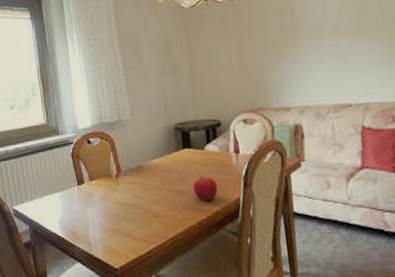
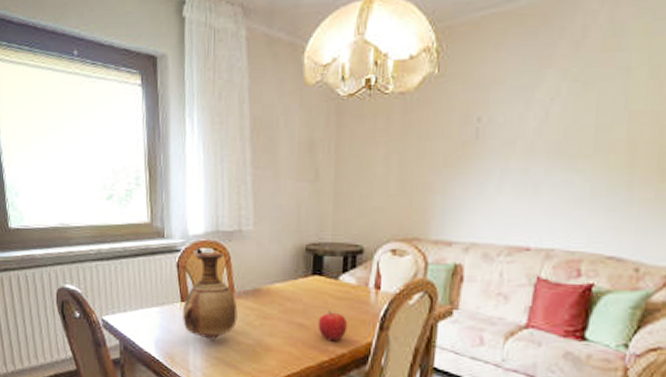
vase: none [80,139,126,215] -> present [183,251,238,341]

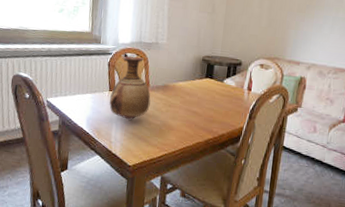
fruit: present [317,310,348,342] -> none [207,103,228,125]

